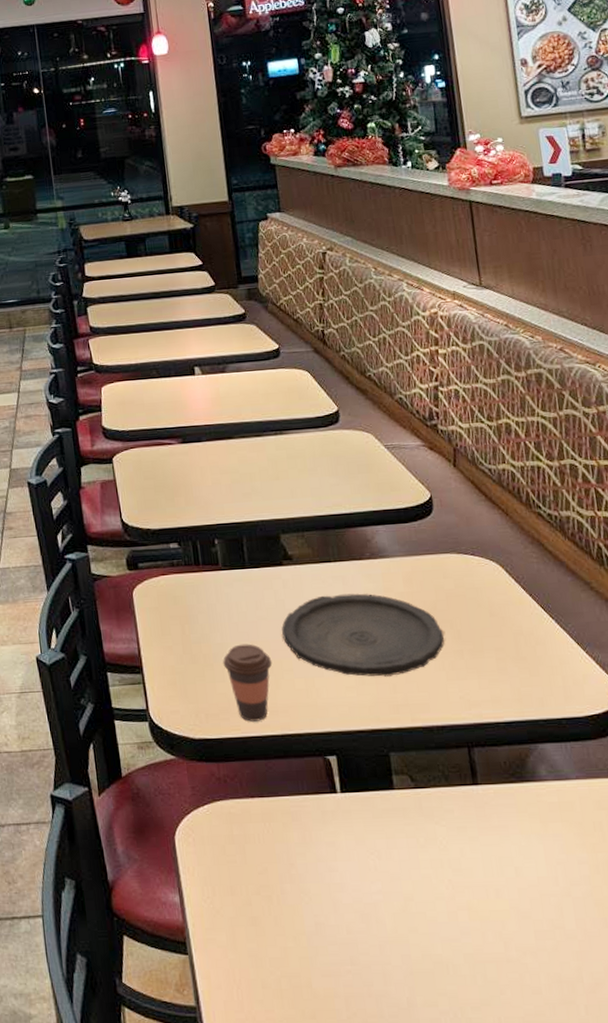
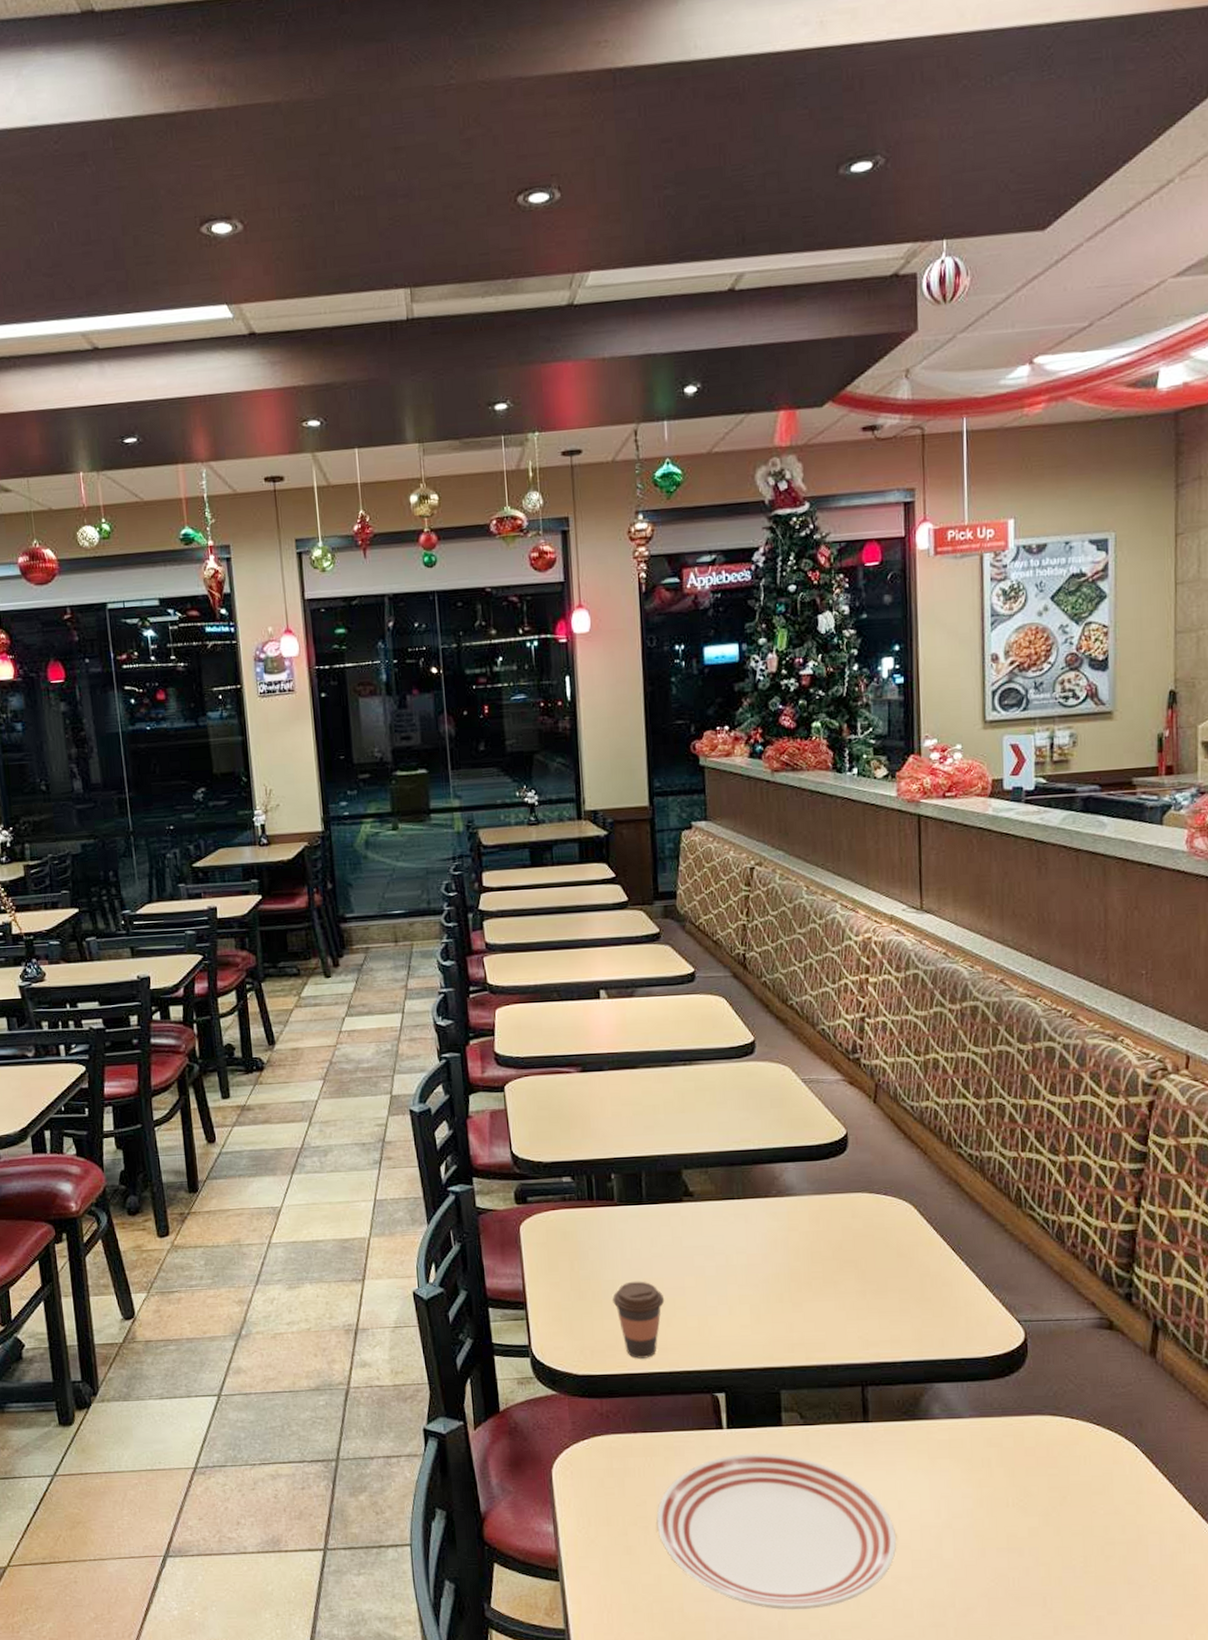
dinner plate: none [278,817,518,986] -> present [656,1453,897,1611]
plate: present [282,593,445,677] -> none [677,1231,848,1316]

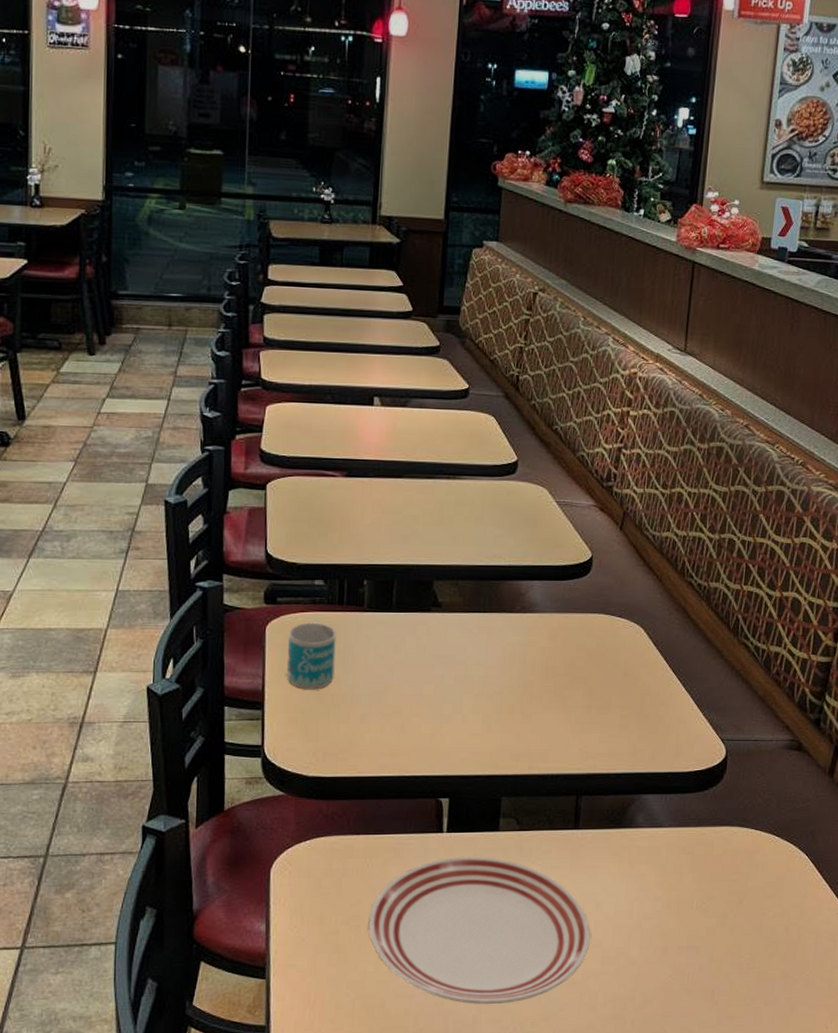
mug: none [542,1217,593,1288] -> present [286,620,336,690]
coffee cup: present [612,1281,665,1359] -> none [351,687,402,762]

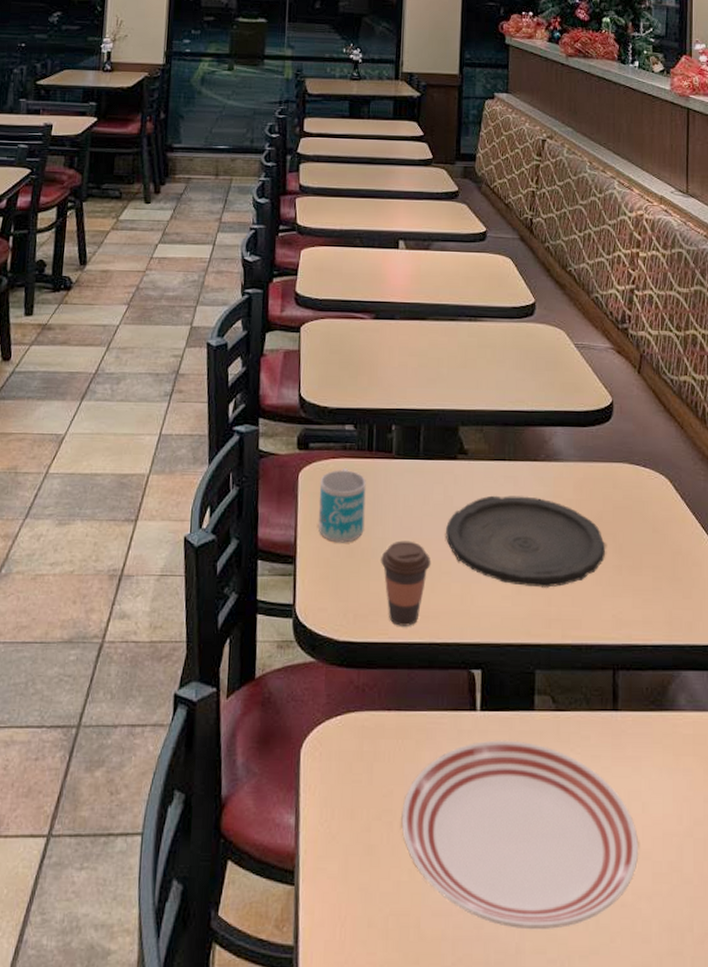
coffee cup: none [351,687,402,762] -> present [381,540,431,626]
plate: none [417,644,577,726] -> present [446,495,606,588]

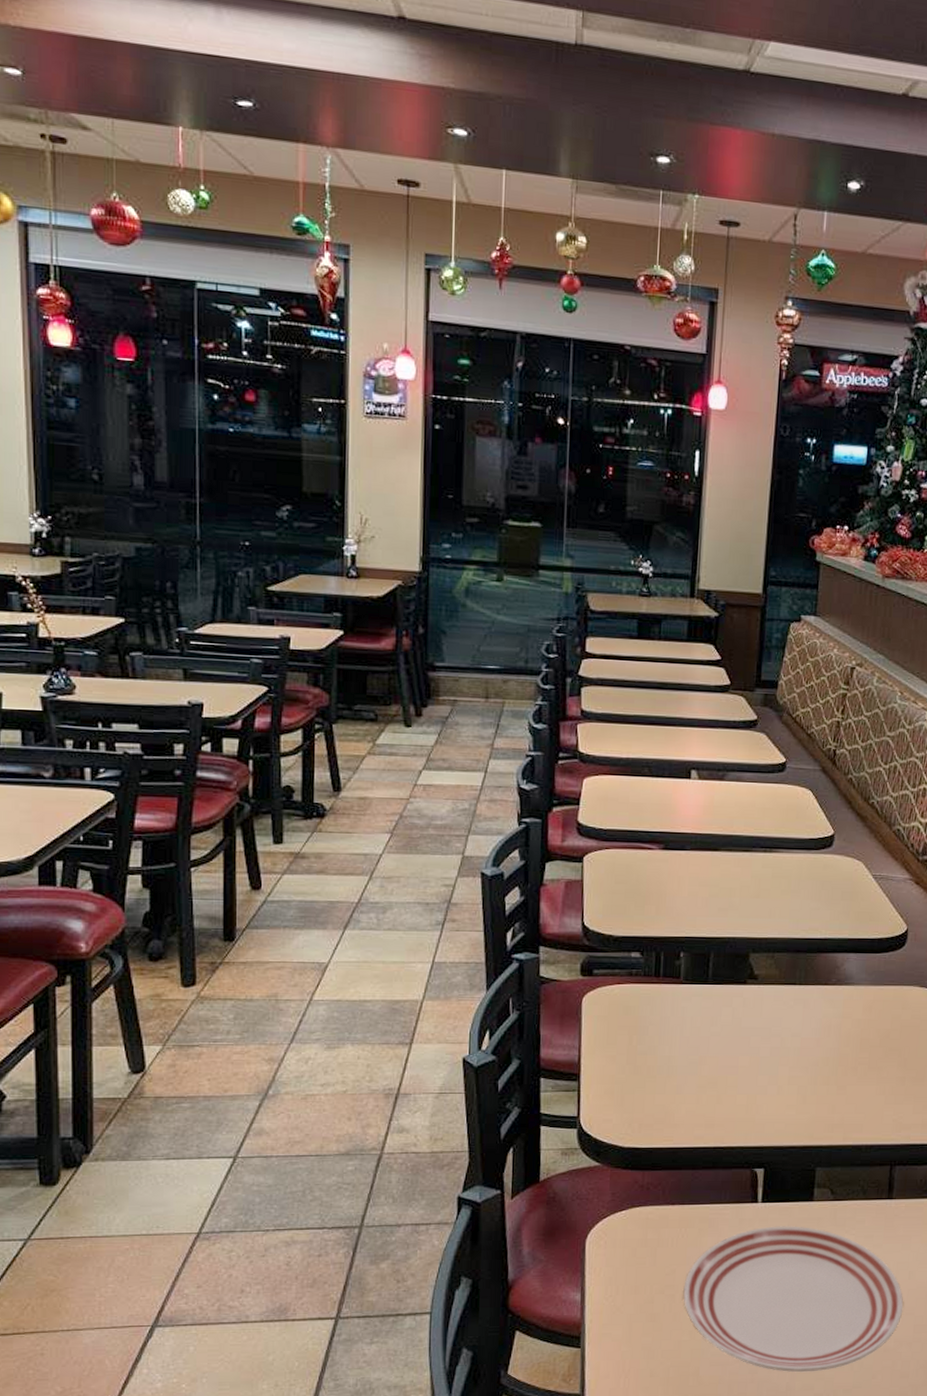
mug: present [318,467,366,543] -> none [602,992,653,1061]
coffee cup: present [381,540,431,626] -> none [667,1058,718,1133]
plate: present [446,495,606,588] -> none [733,1016,891,1098]

